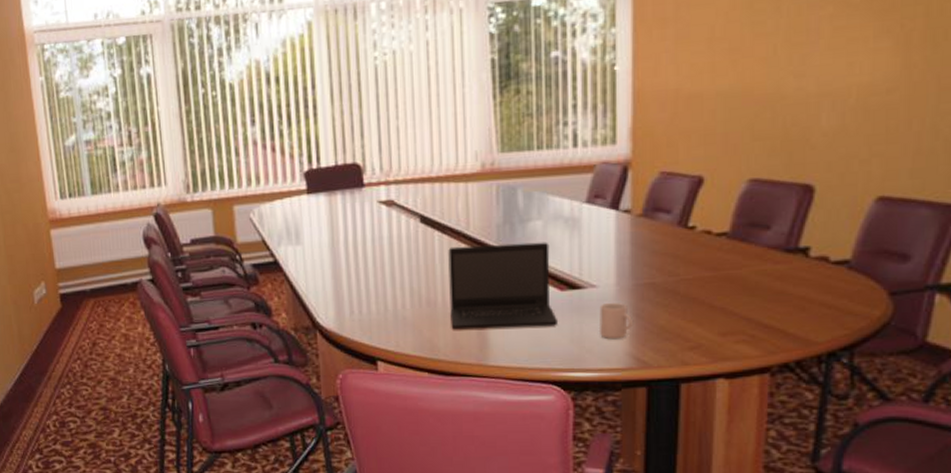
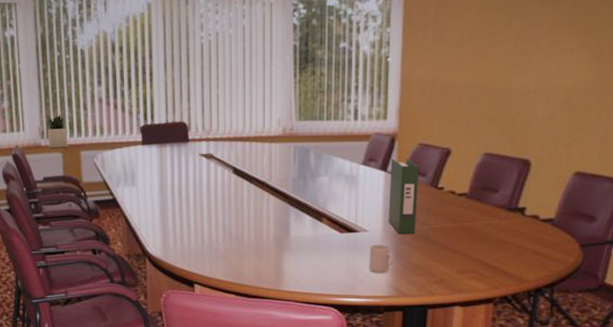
planter: none [191,163,220,205] -> present [46,114,70,149]
laptop: present [448,242,557,330] -> none [254,194,337,261]
binder: none [622,192,661,290] -> present [388,158,419,235]

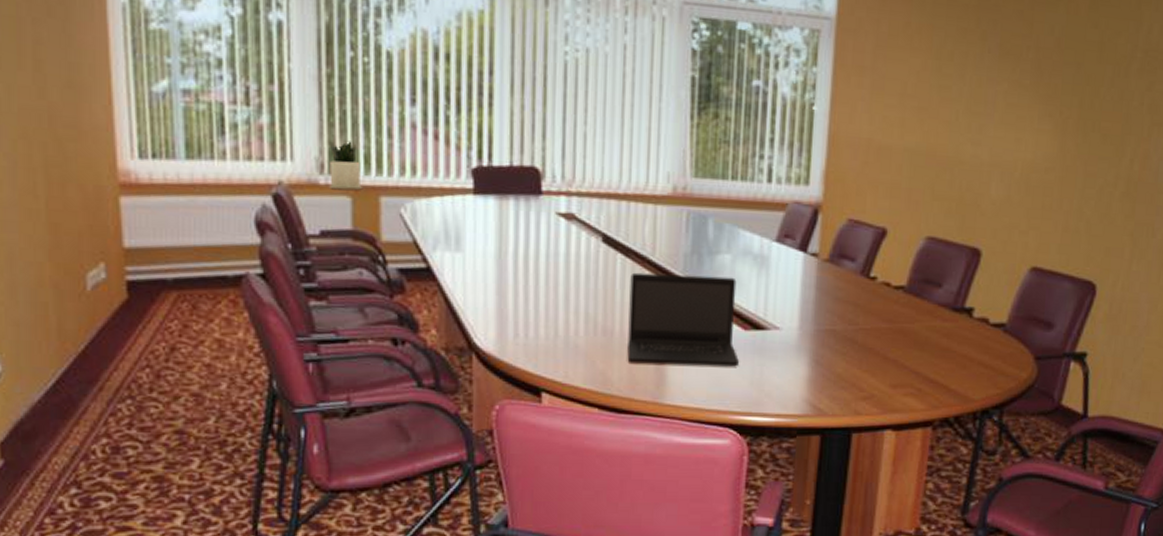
laptop: none [254,194,337,261] -> present [627,272,739,367]
cup: present [368,245,394,273] -> none [778,347,812,385]
binder: present [388,158,419,235] -> none [806,236,847,336]

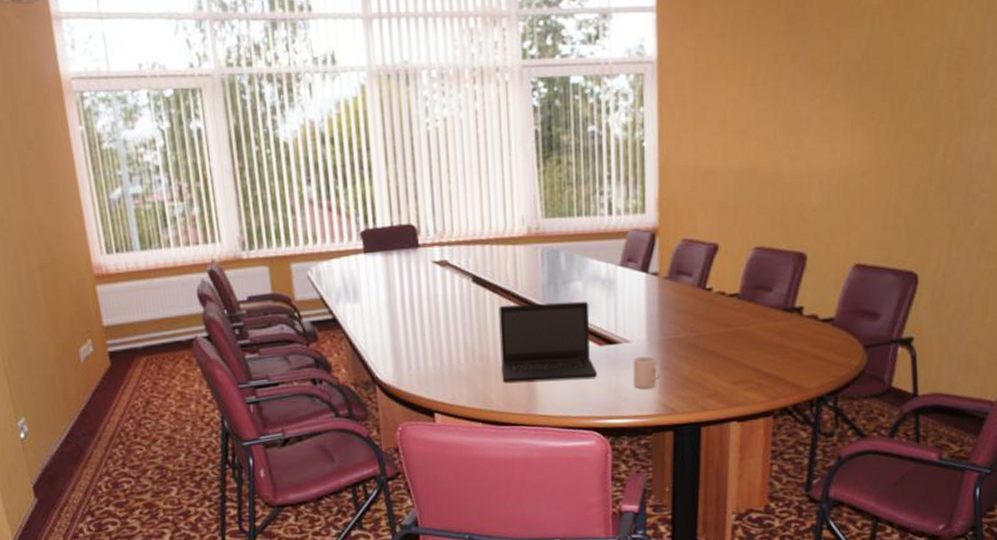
planter: present [328,141,363,191] -> none [246,220,277,262]
cup: none [778,347,812,385] -> present [632,356,661,389]

